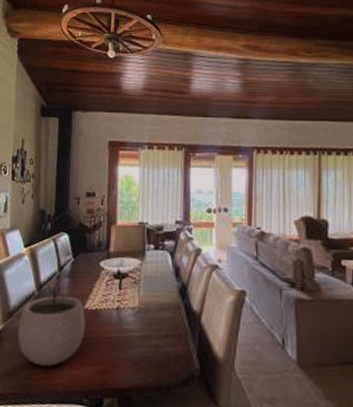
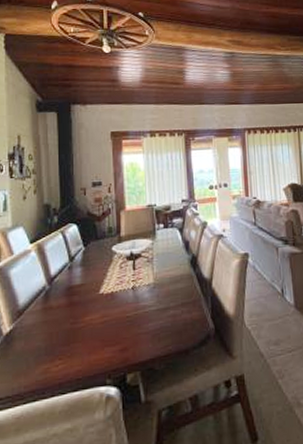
plant pot: present [17,281,86,367] -> none [30,272,102,358]

